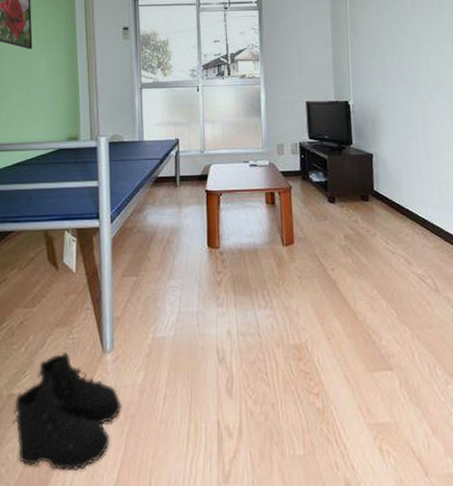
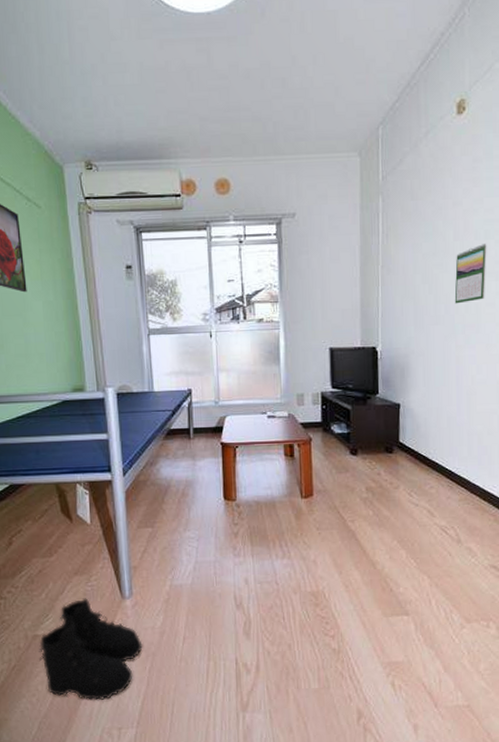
calendar: none [415,12,443,63] -> present [454,244,487,304]

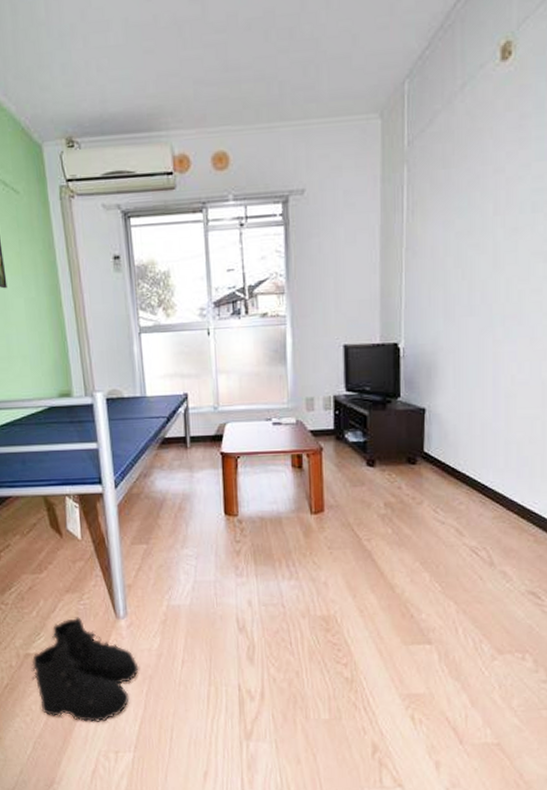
calendar: present [454,244,487,304] -> none [493,218,534,291]

